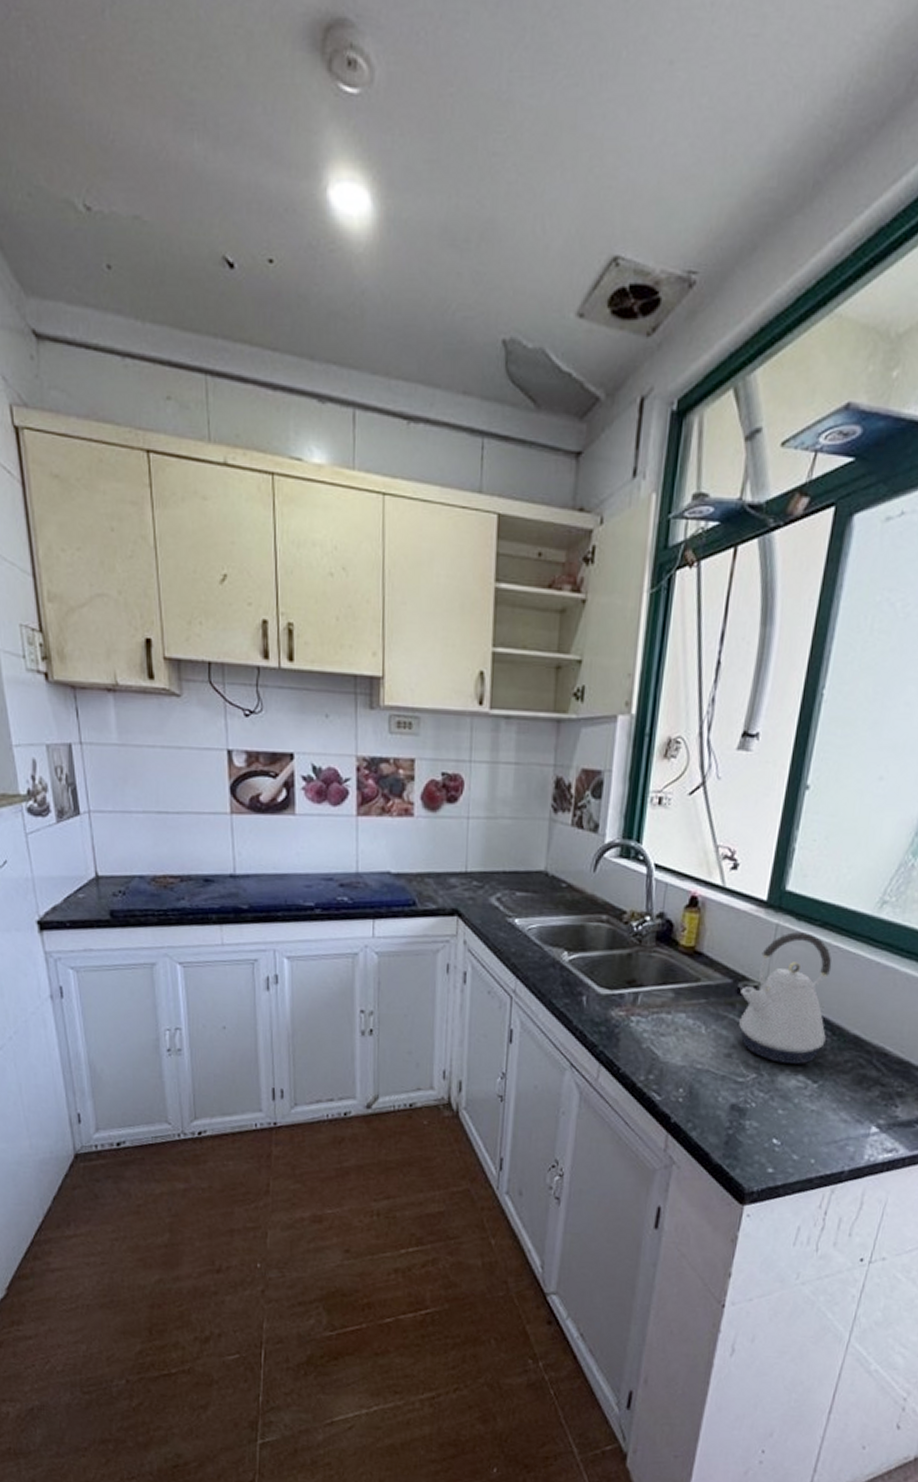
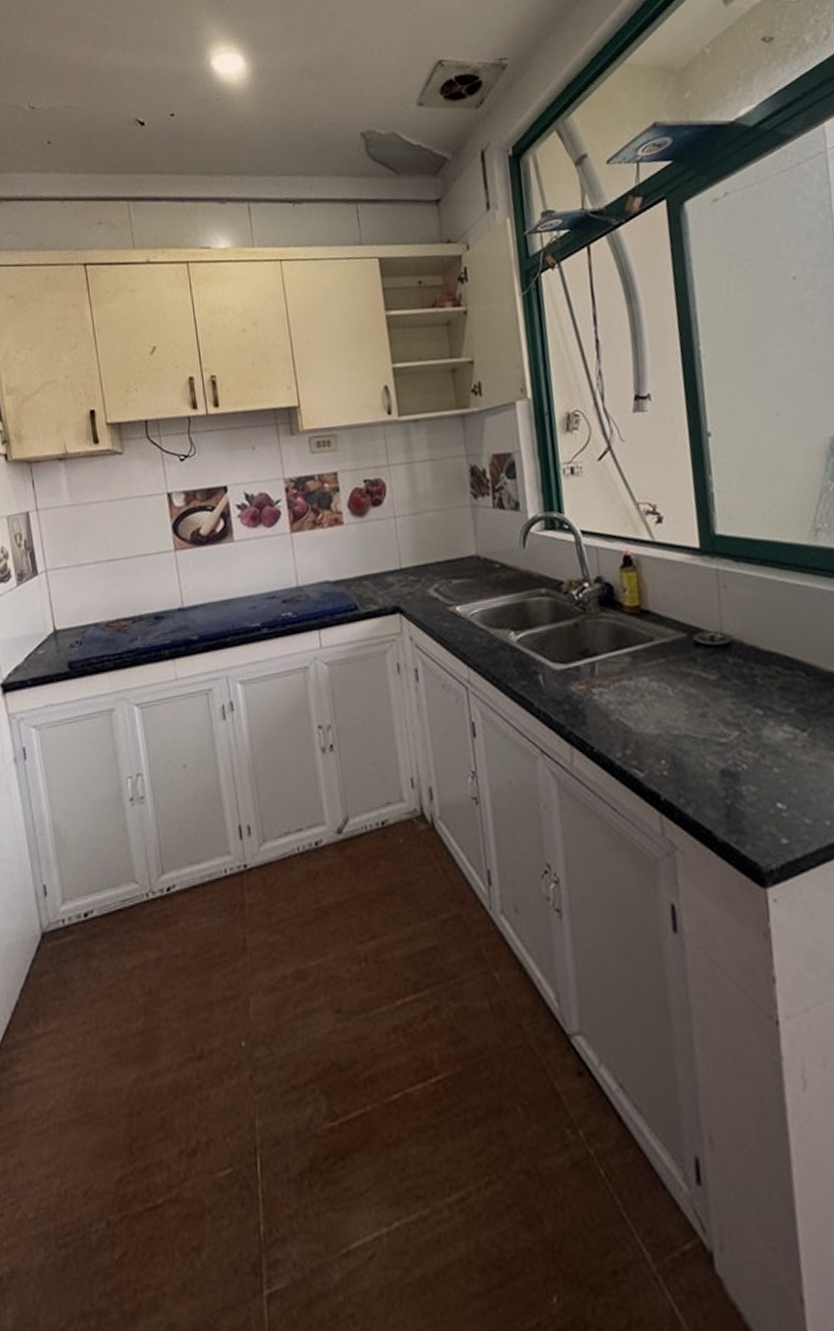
kettle: present [739,931,832,1064] -> none [698,572,802,715]

